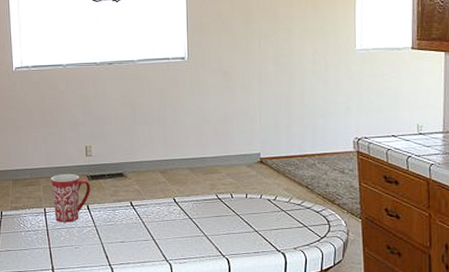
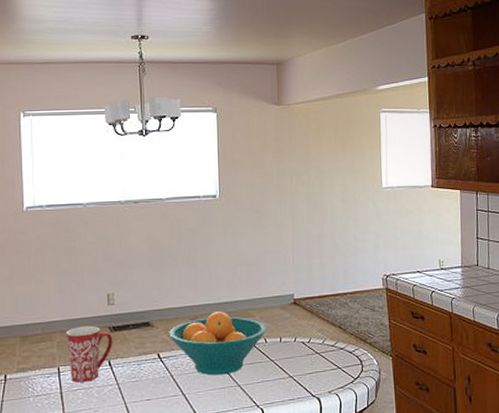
fruit bowl: none [140,167,233,225] -> present [169,312,267,376]

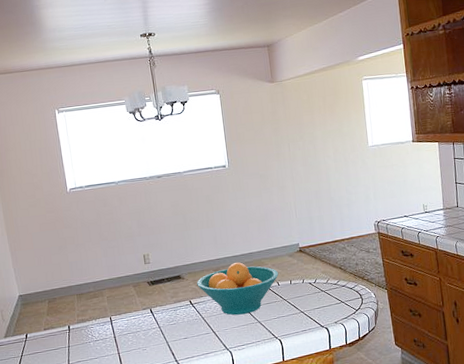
mug: present [66,325,113,383] -> none [113,281,152,328]

